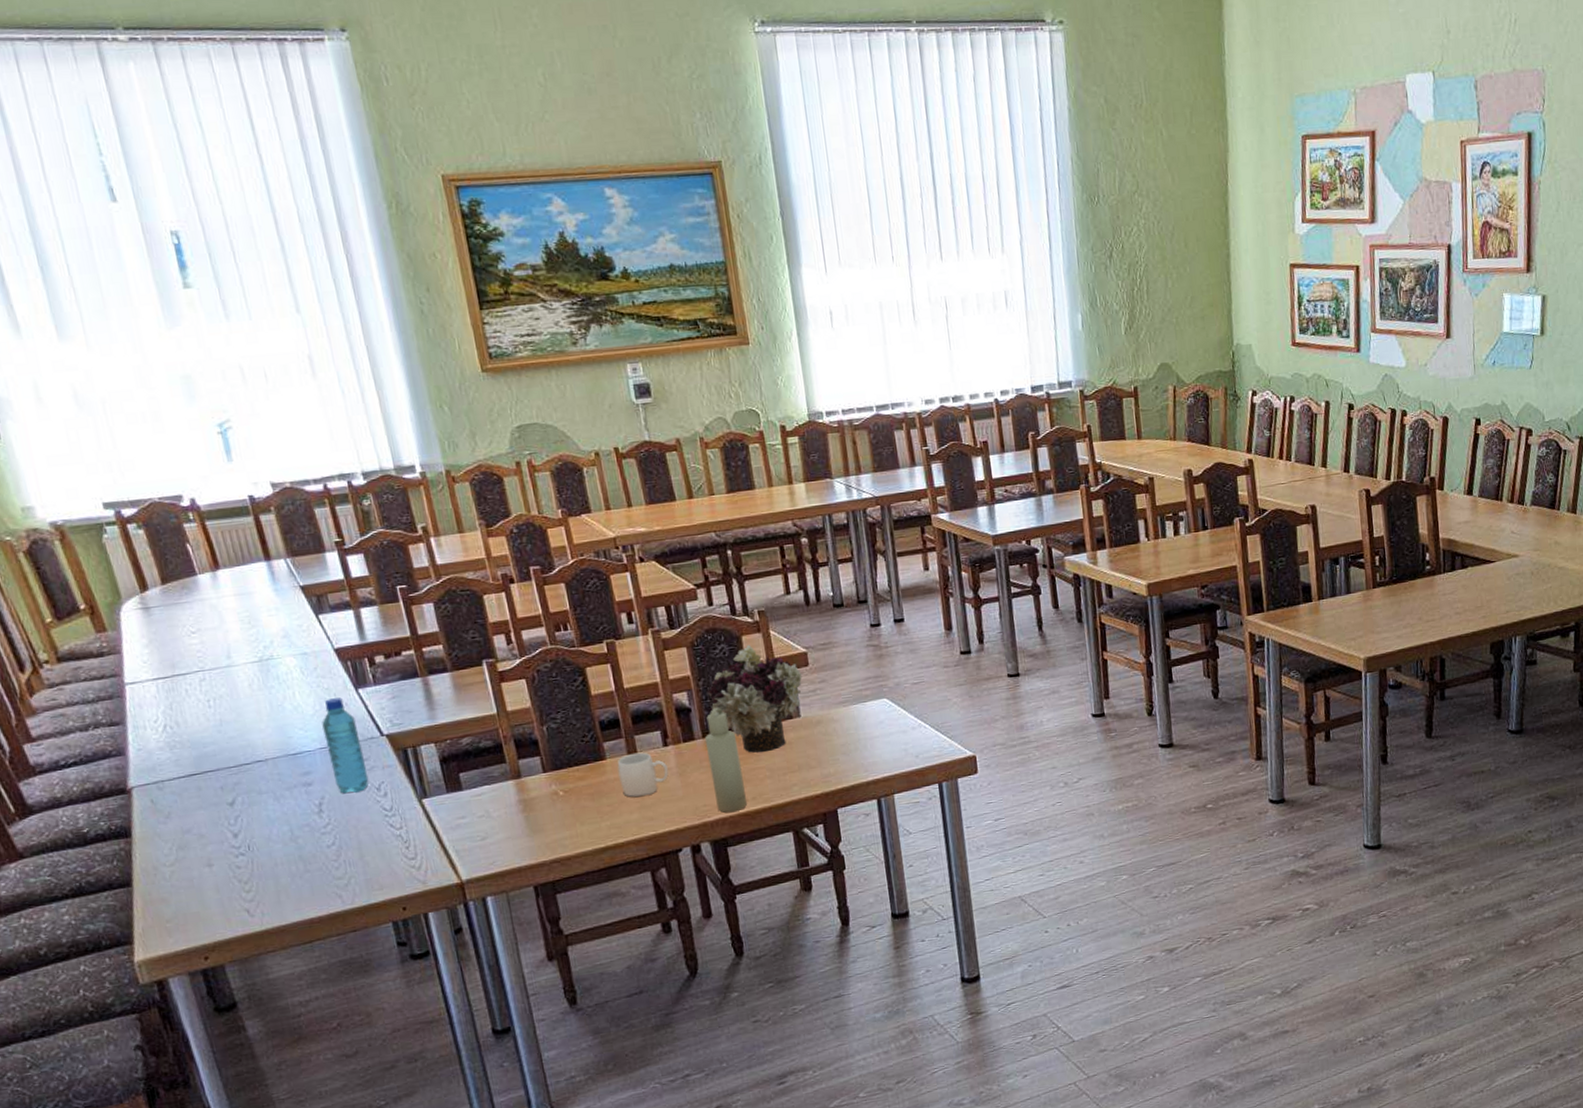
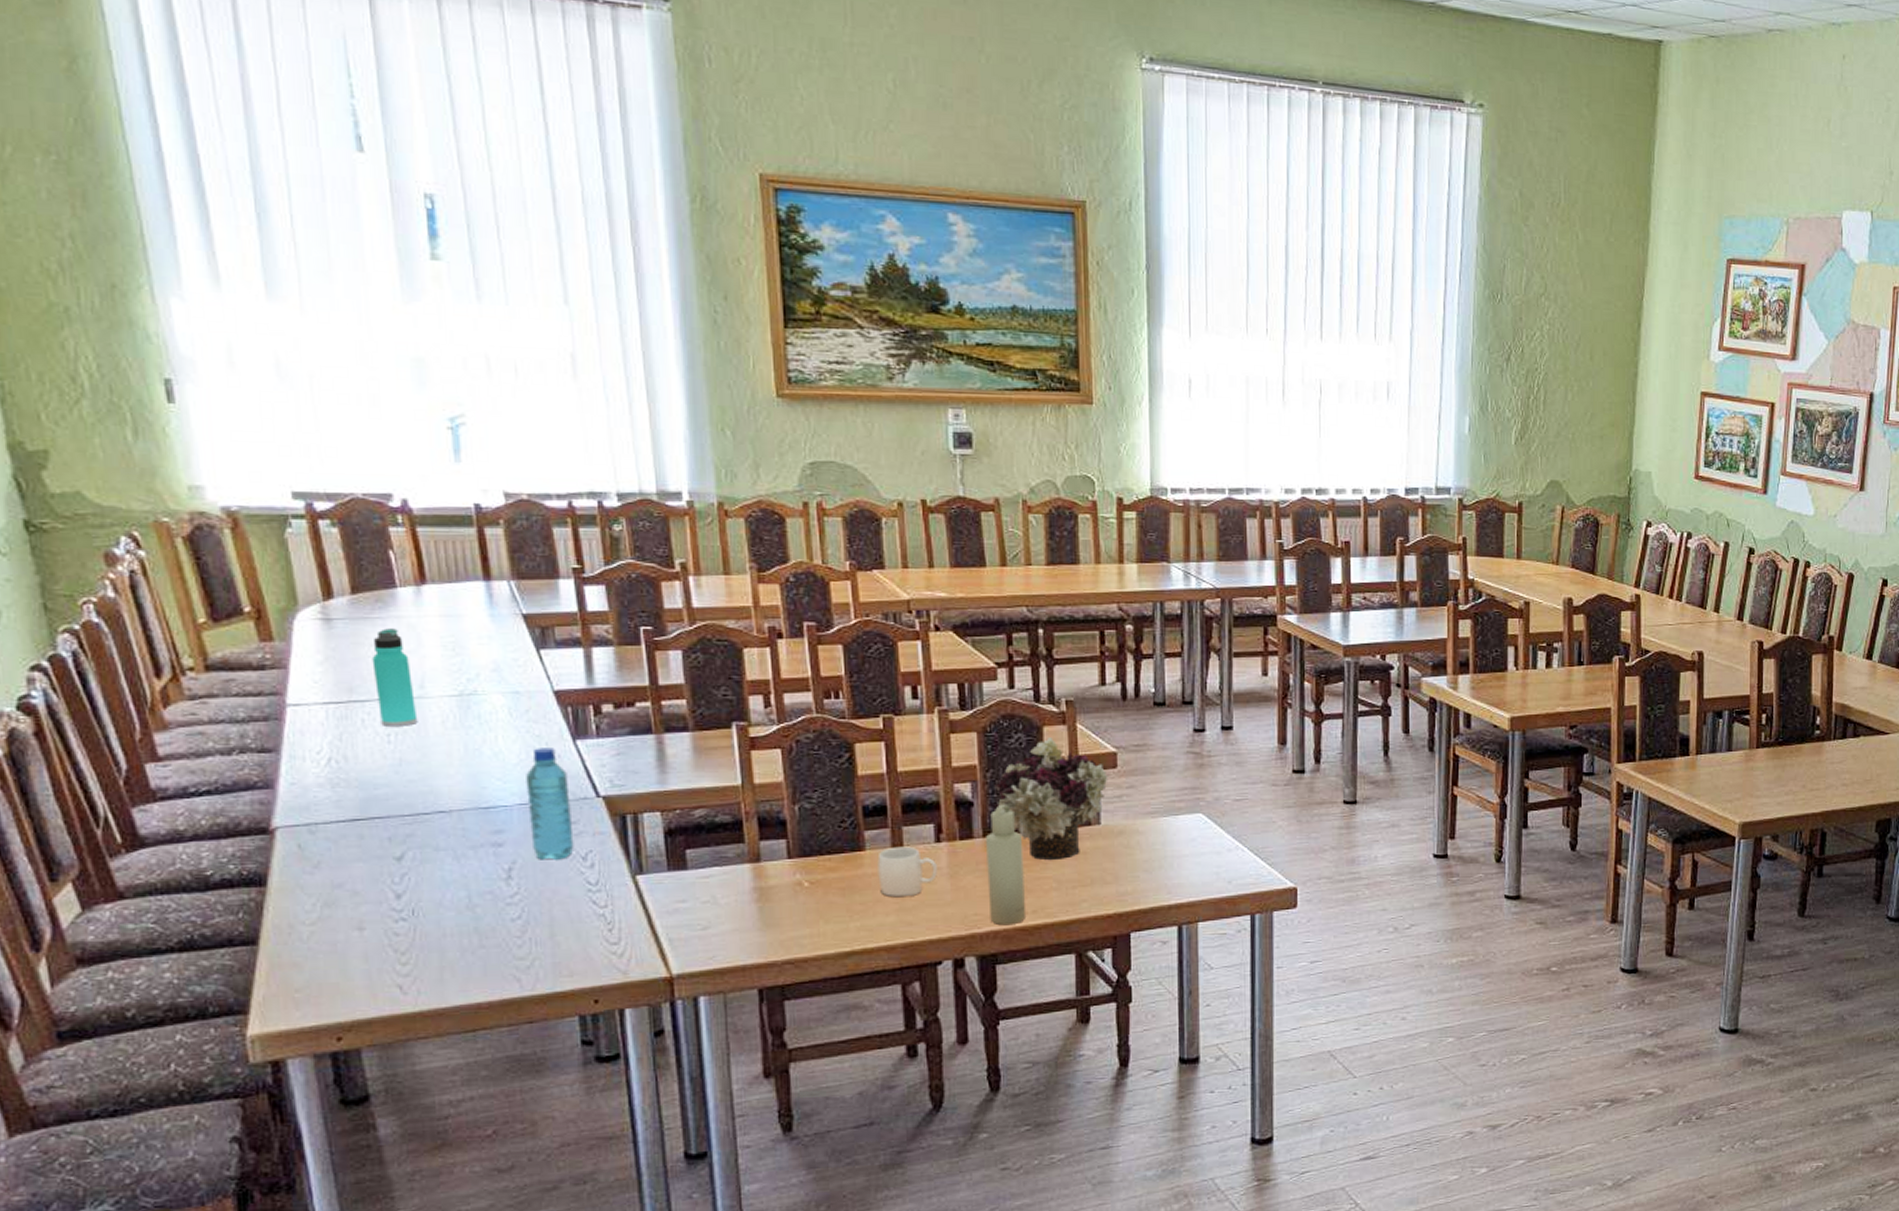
thermos bottle: none [184,610,230,694] -> present [371,628,418,726]

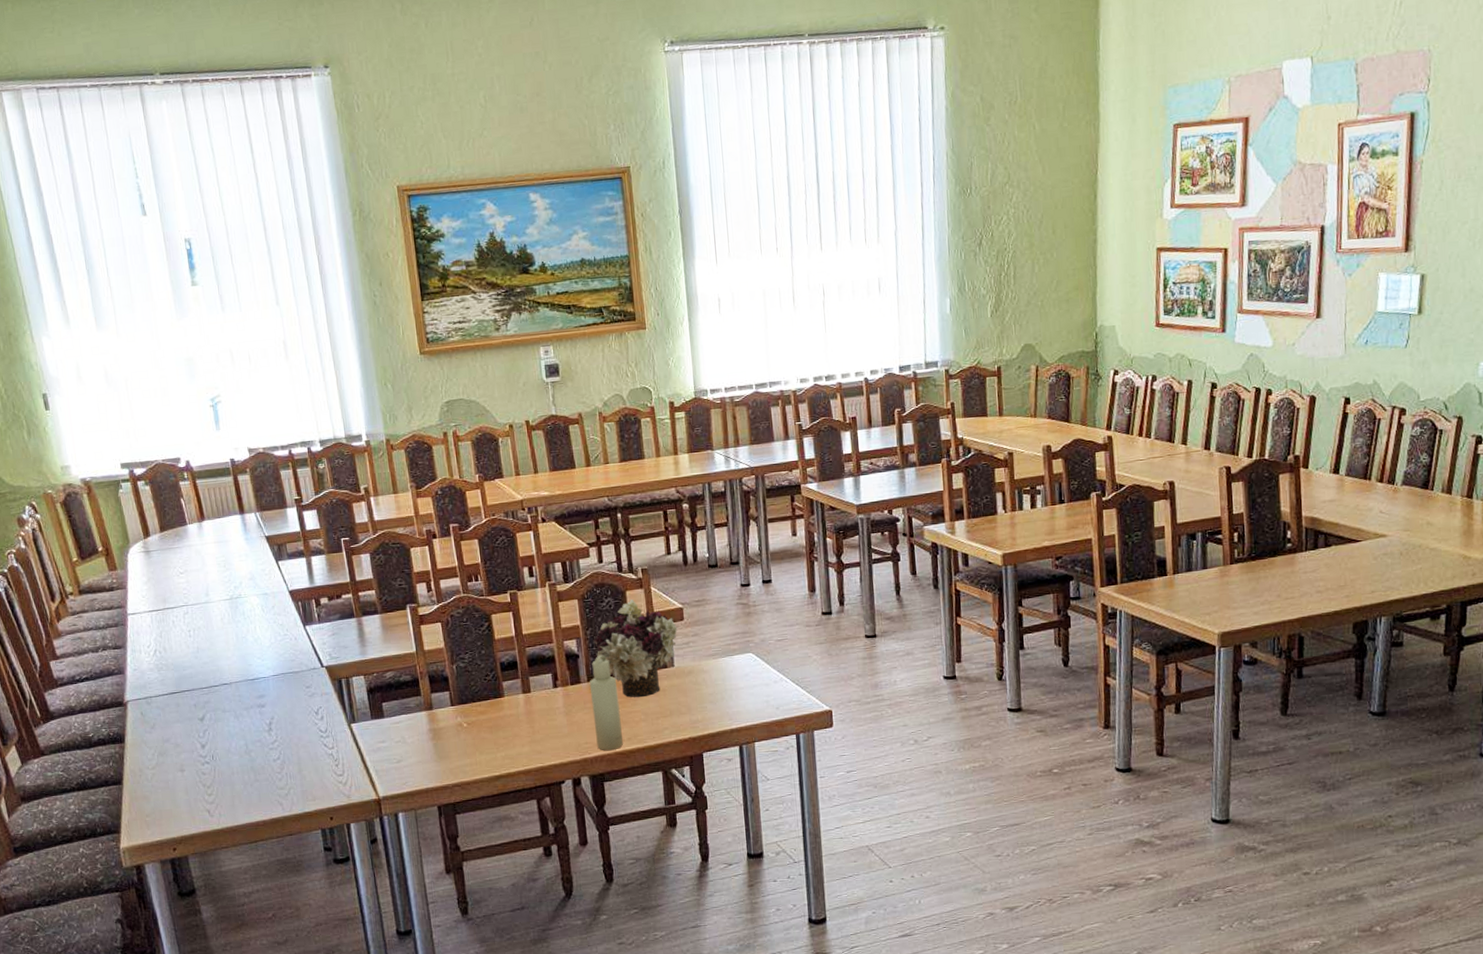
thermos bottle: present [371,628,418,726] -> none [175,554,207,625]
water bottle: present [526,748,574,860] -> none [275,633,310,716]
mug: present [877,846,939,898] -> none [513,692,557,733]

